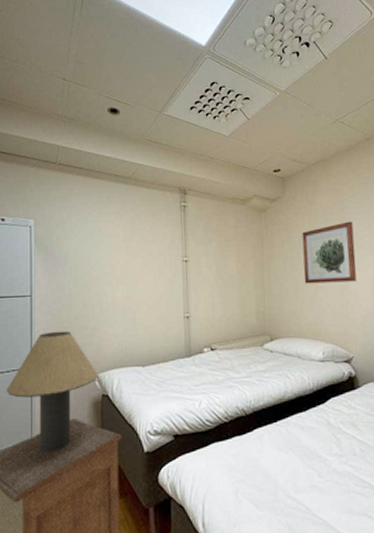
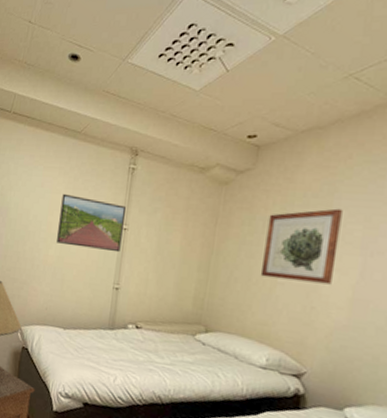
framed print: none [121,235,185,285] -> present [57,193,127,253]

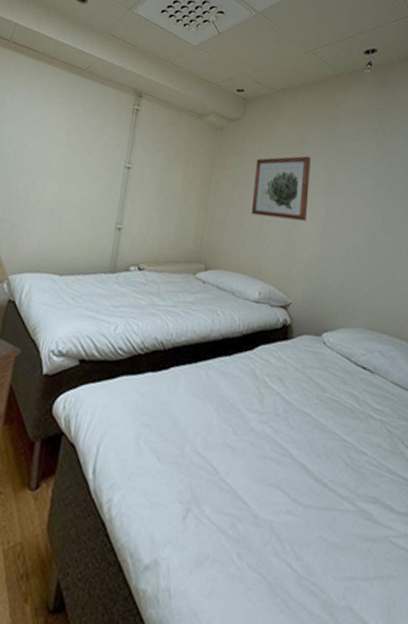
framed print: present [57,193,127,253] -> none [55,129,131,192]

